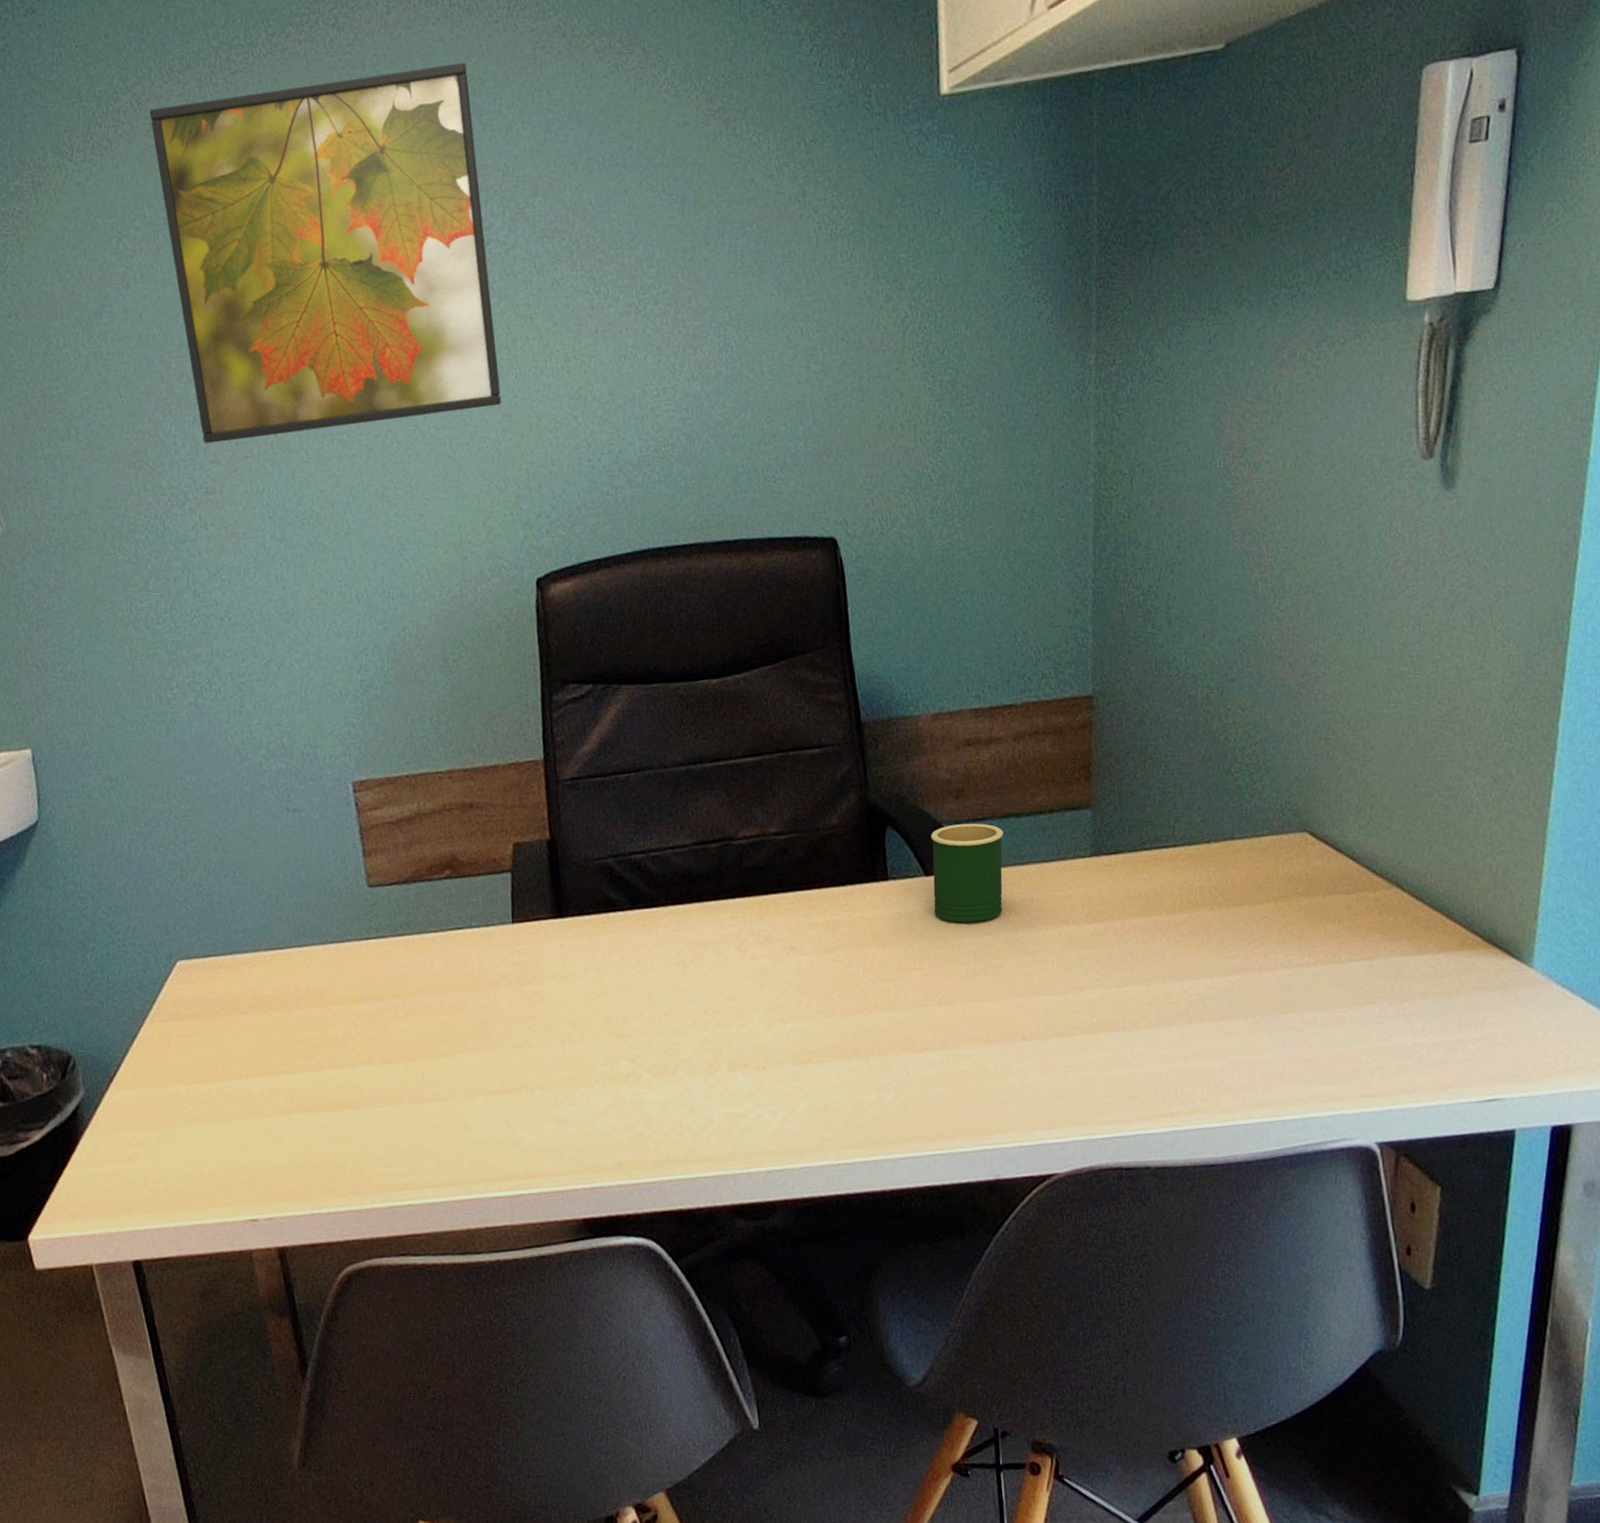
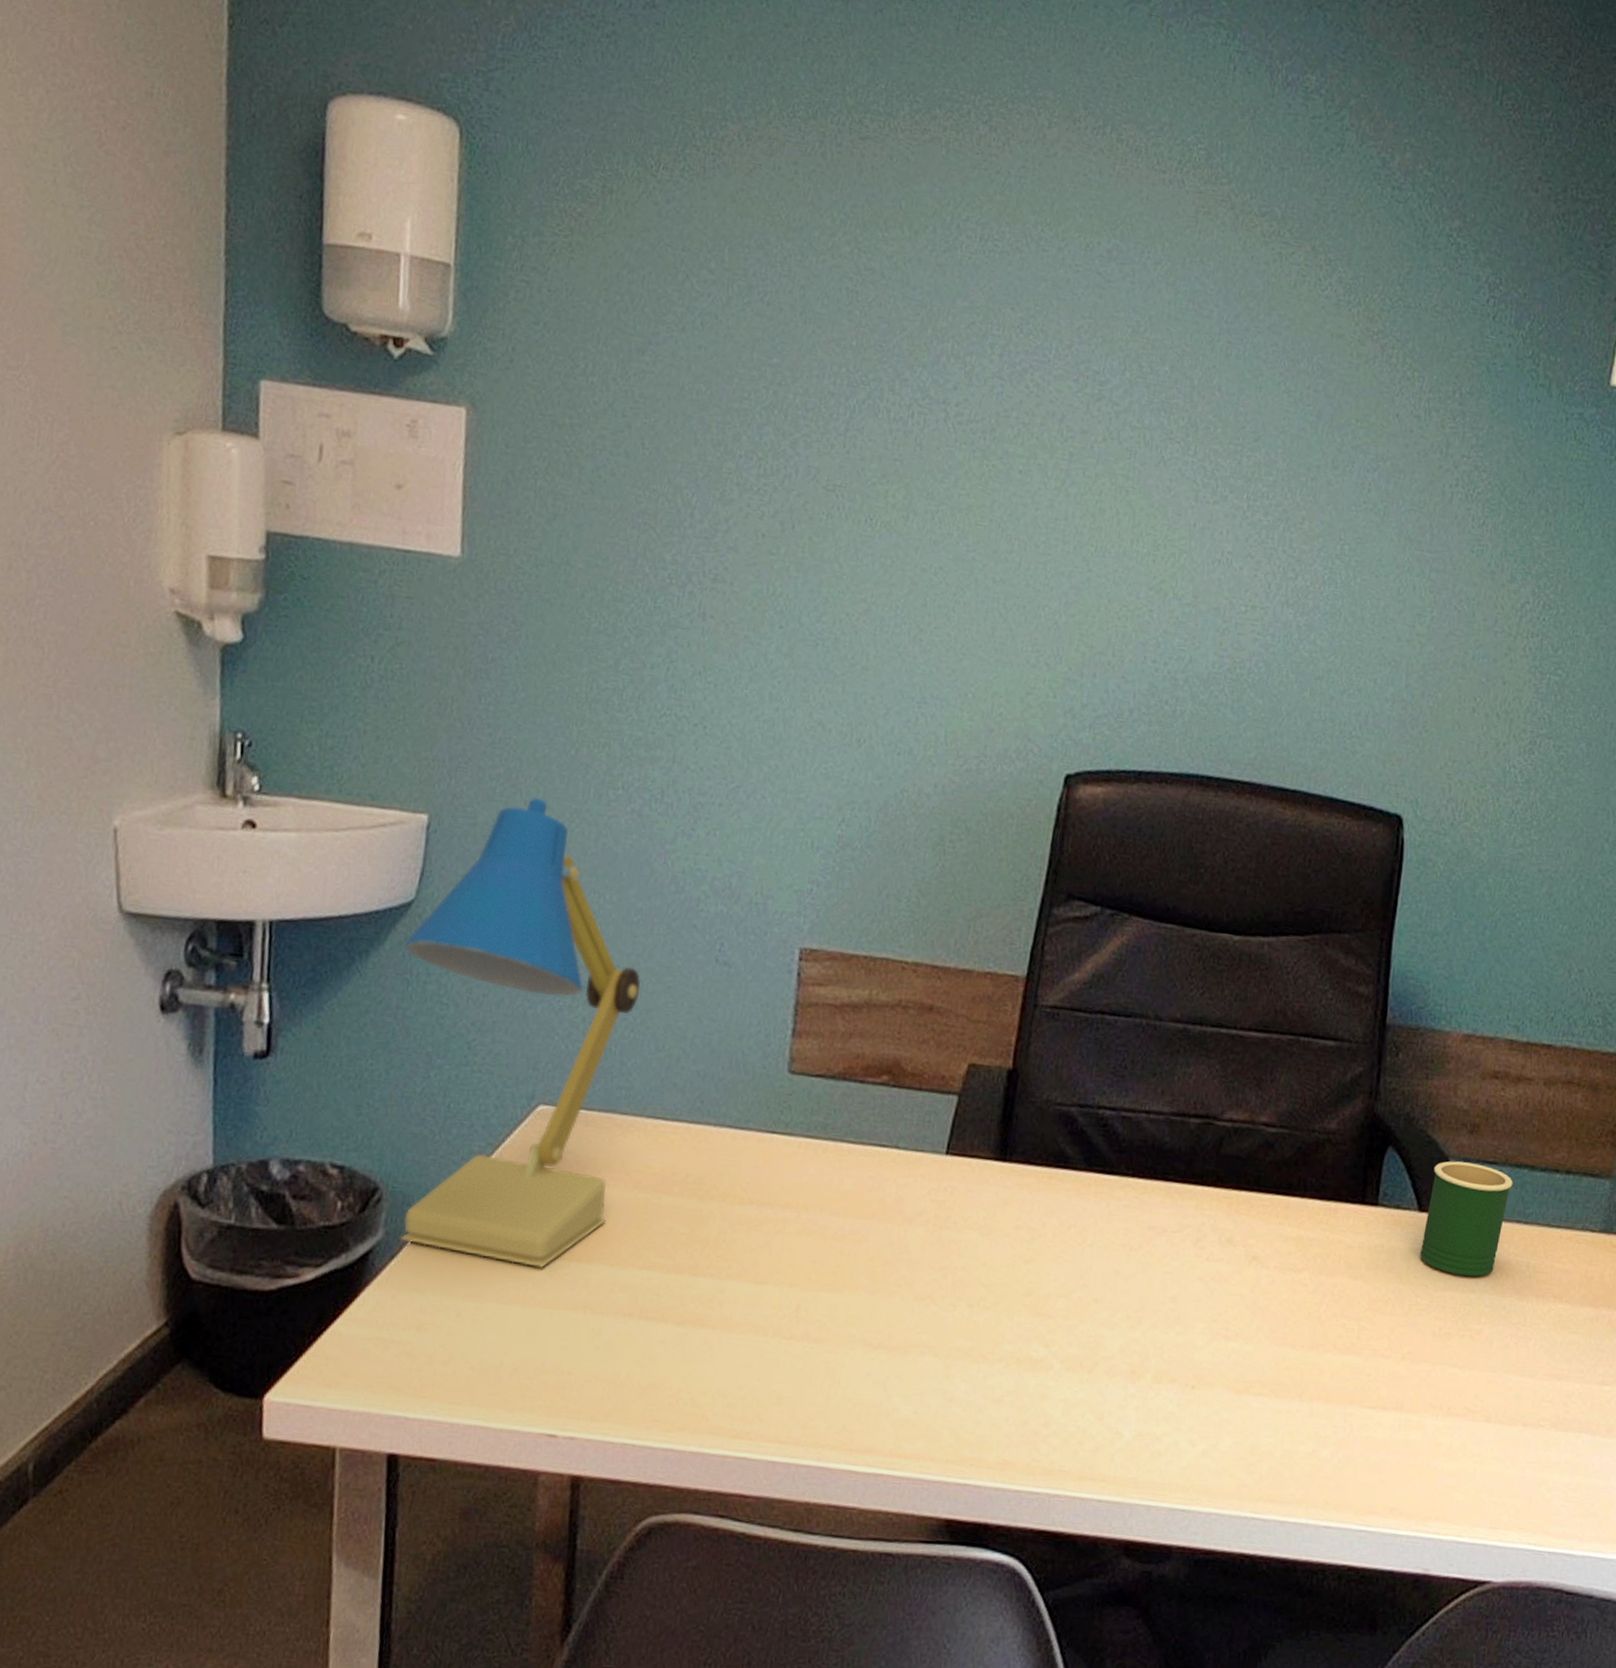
desk lamp: none [39,713,254,1094] -> present [400,798,642,1269]
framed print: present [149,62,502,444] -> none [725,149,1121,574]

